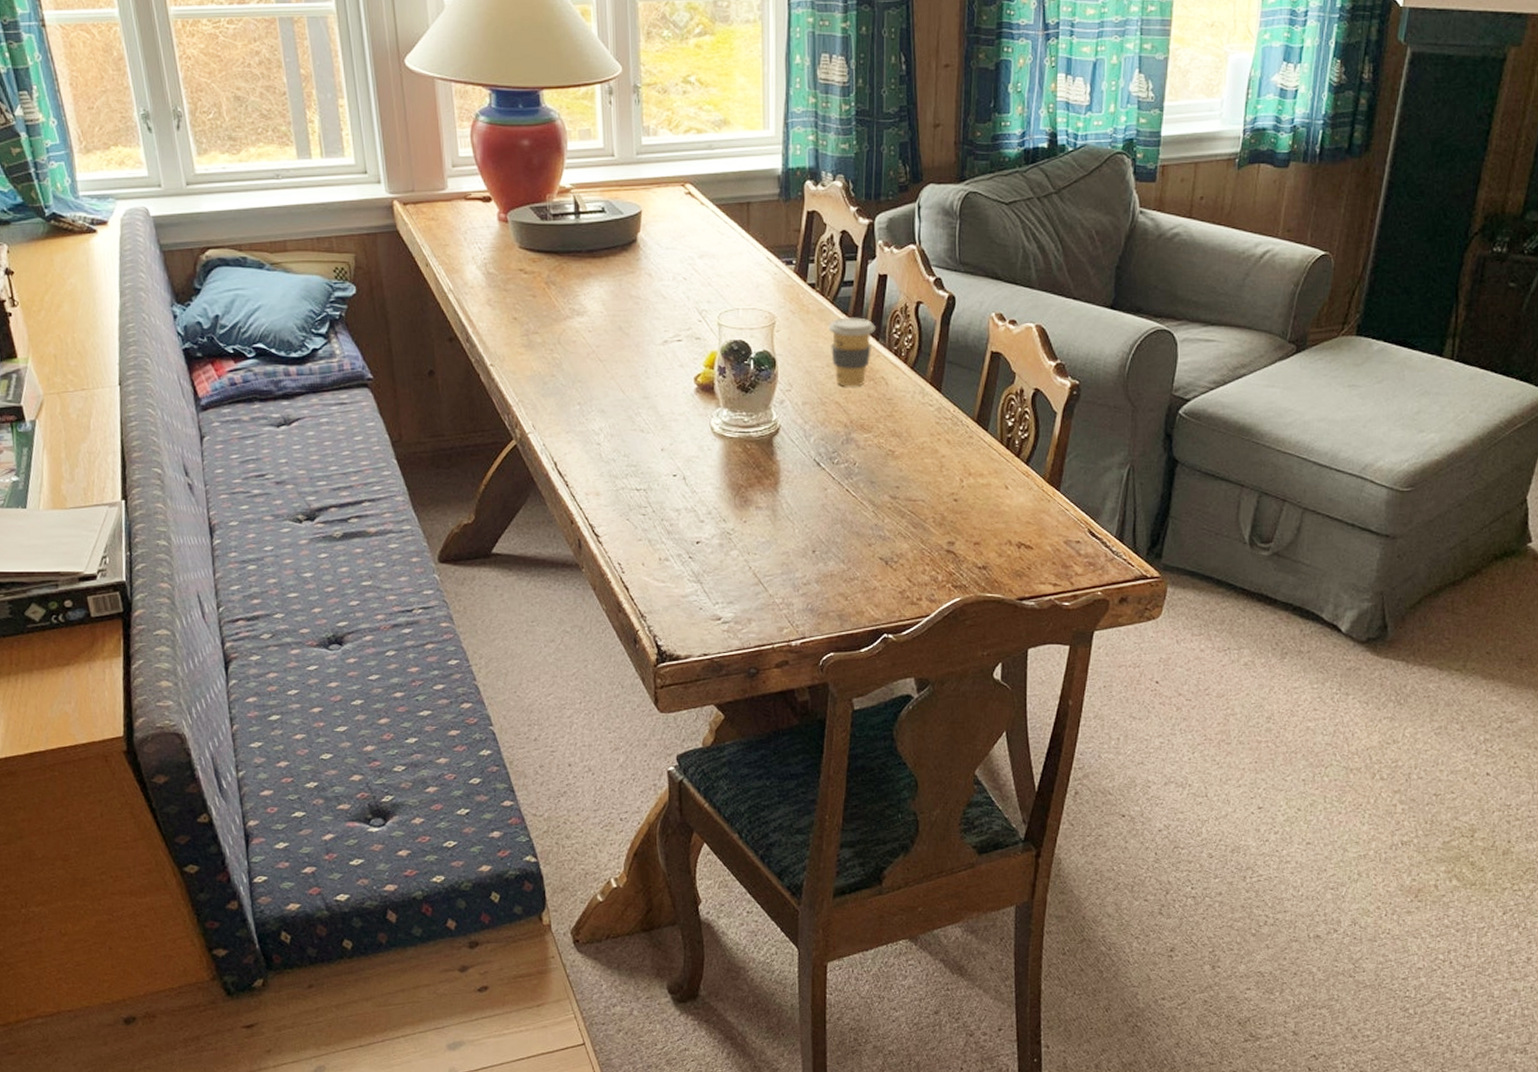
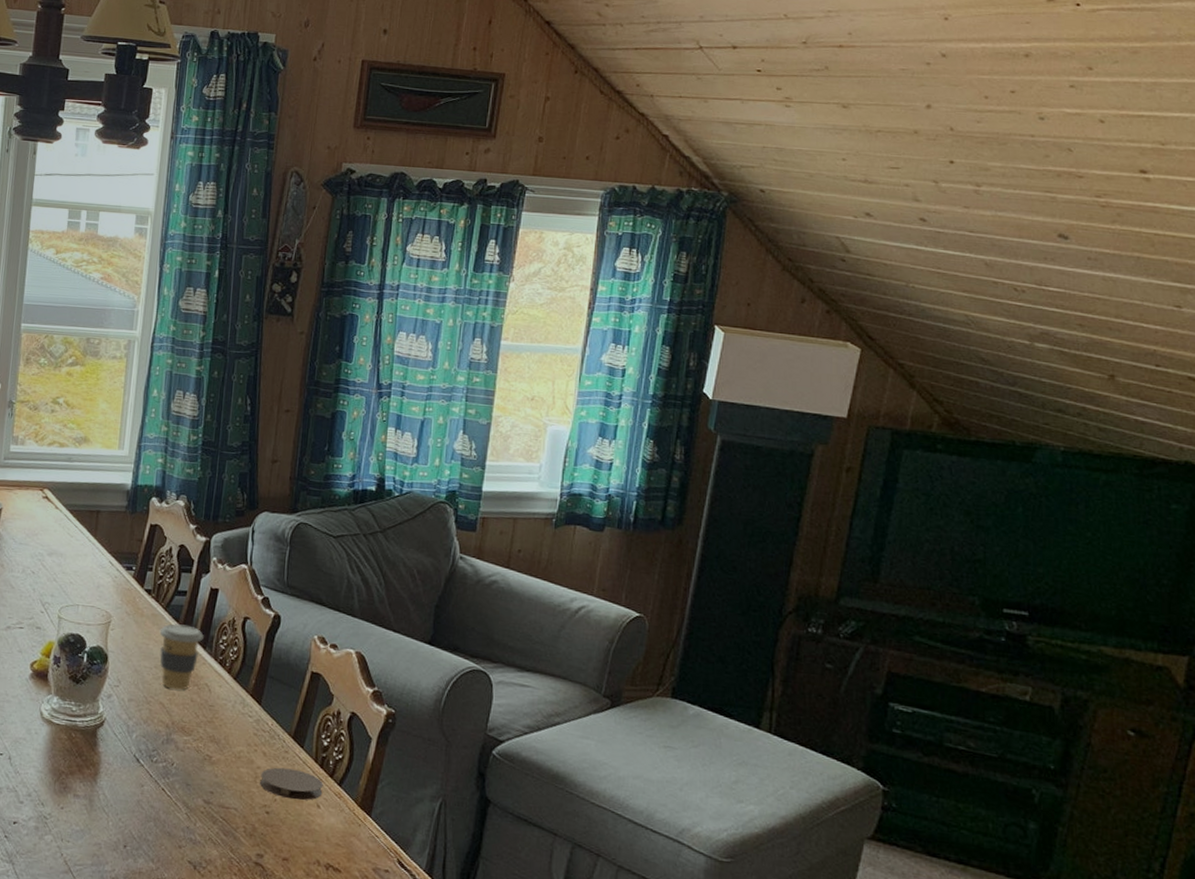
coaster: none [946,453,1010,484] -> present [260,767,323,801]

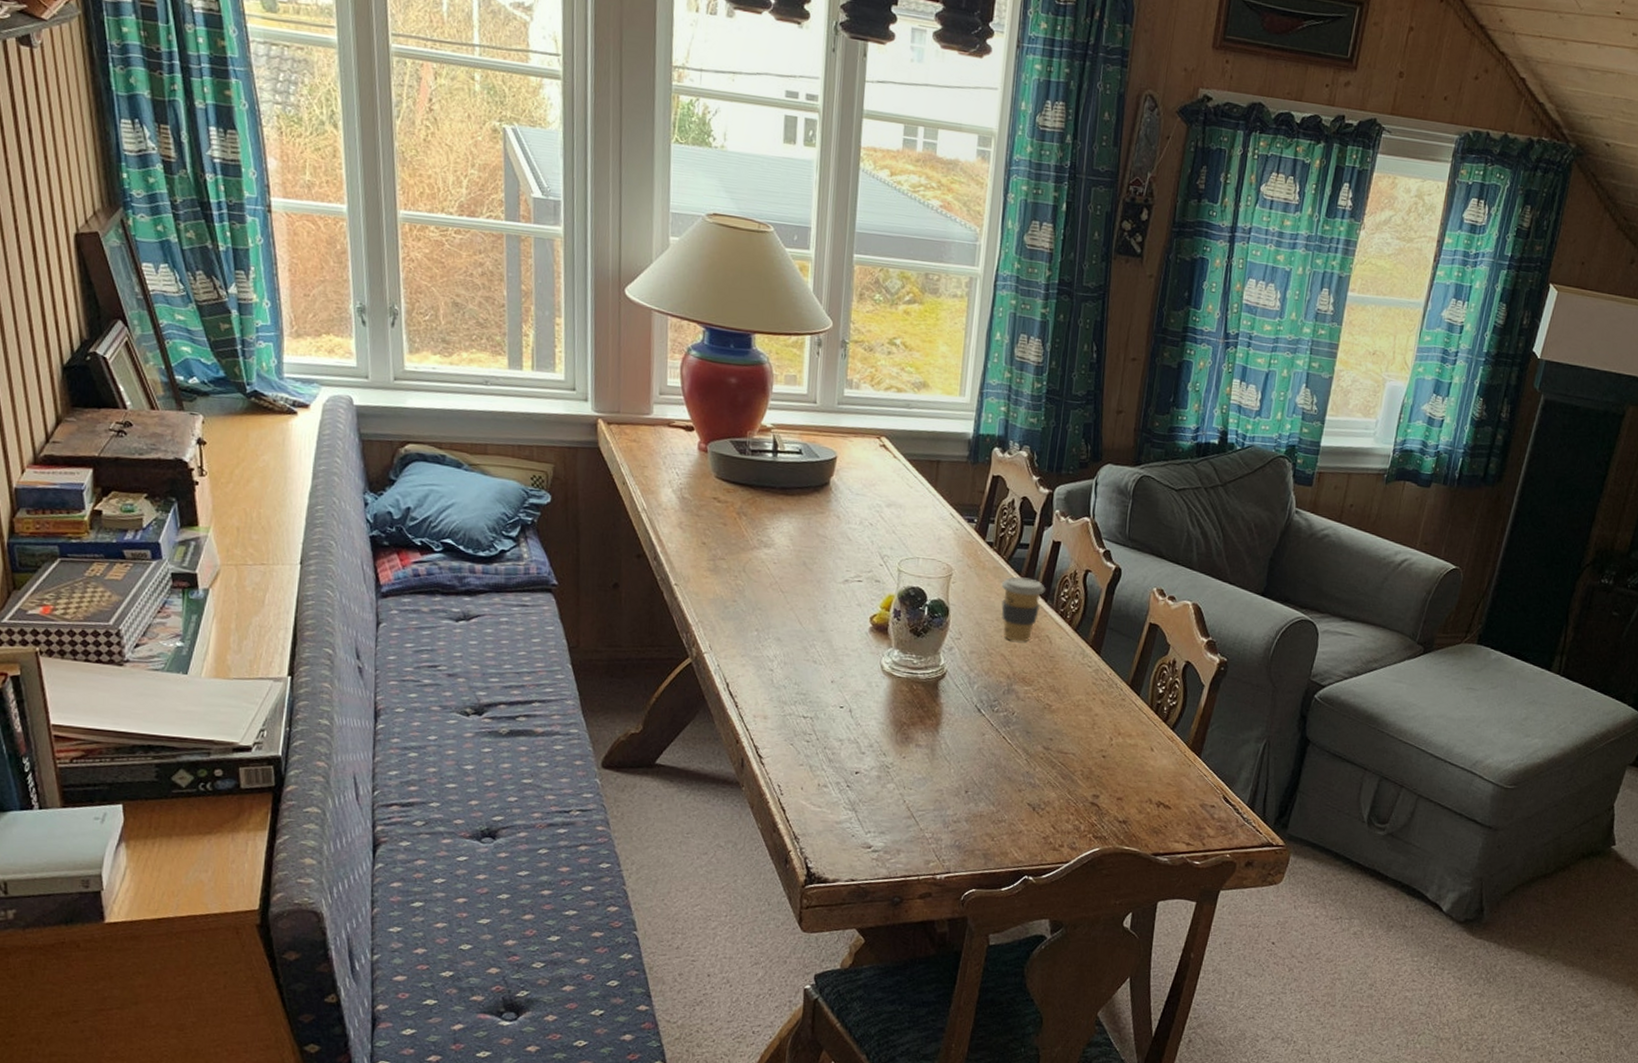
coaster: present [260,767,323,801] -> none [1097,714,1158,745]

